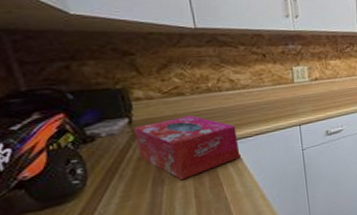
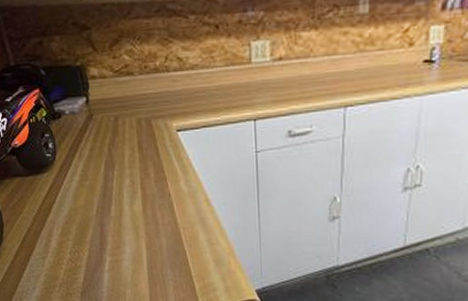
tissue box: present [134,115,241,181] -> none [90,98,186,168]

